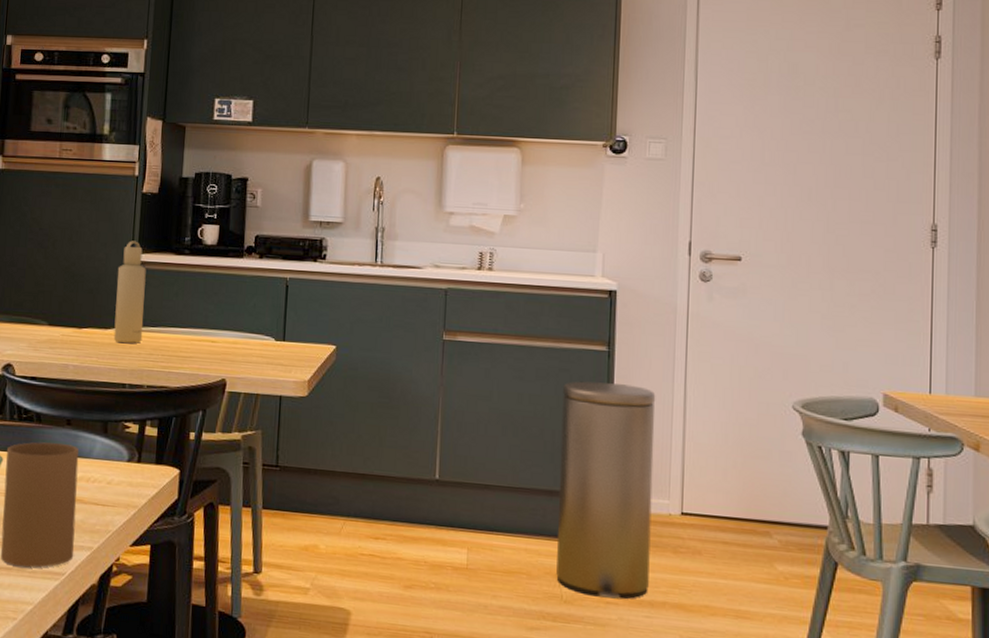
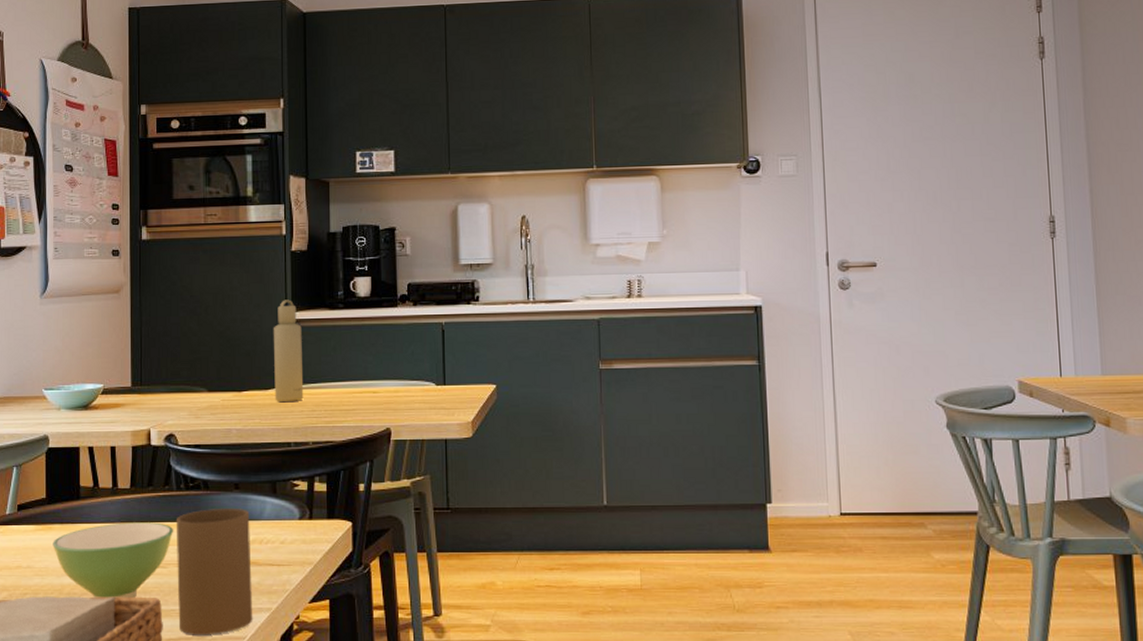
pedal bin: present [556,381,656,599] -> none [719,396,816,603]

